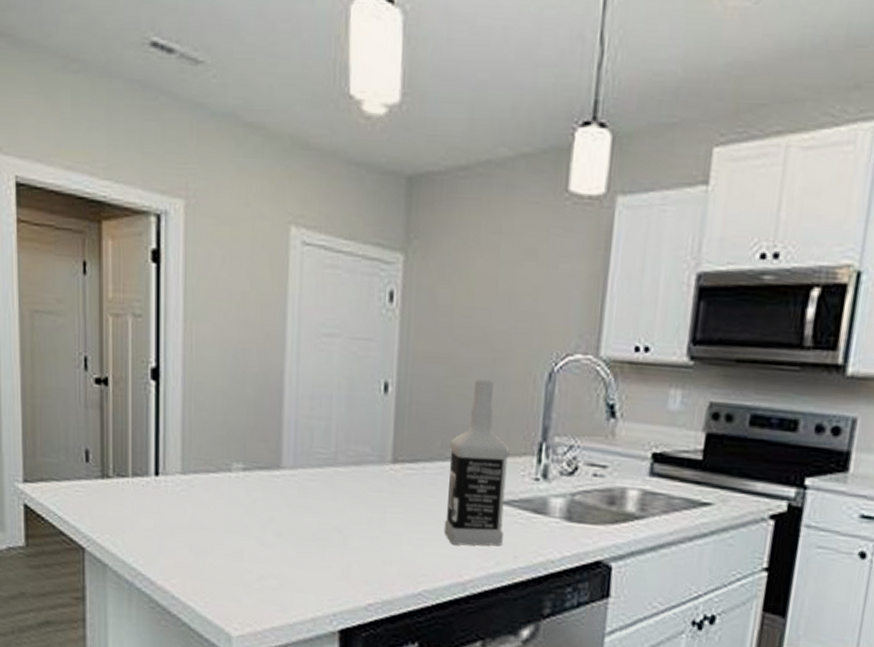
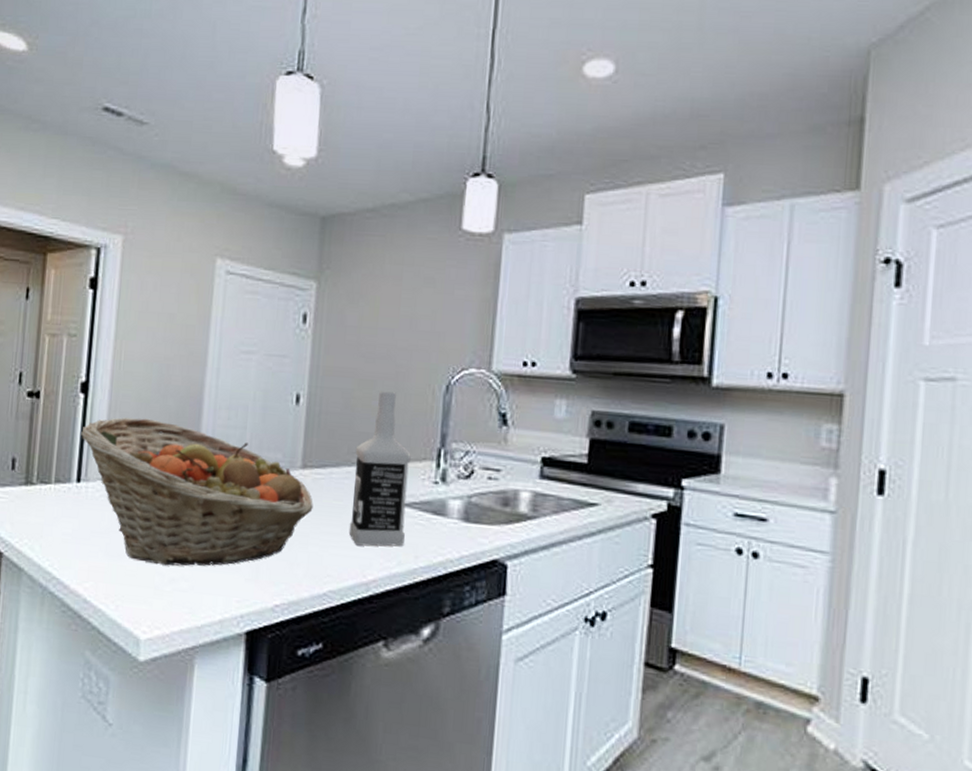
fruit basket: none [156,407,406,564] -> present [81,417,313,566]

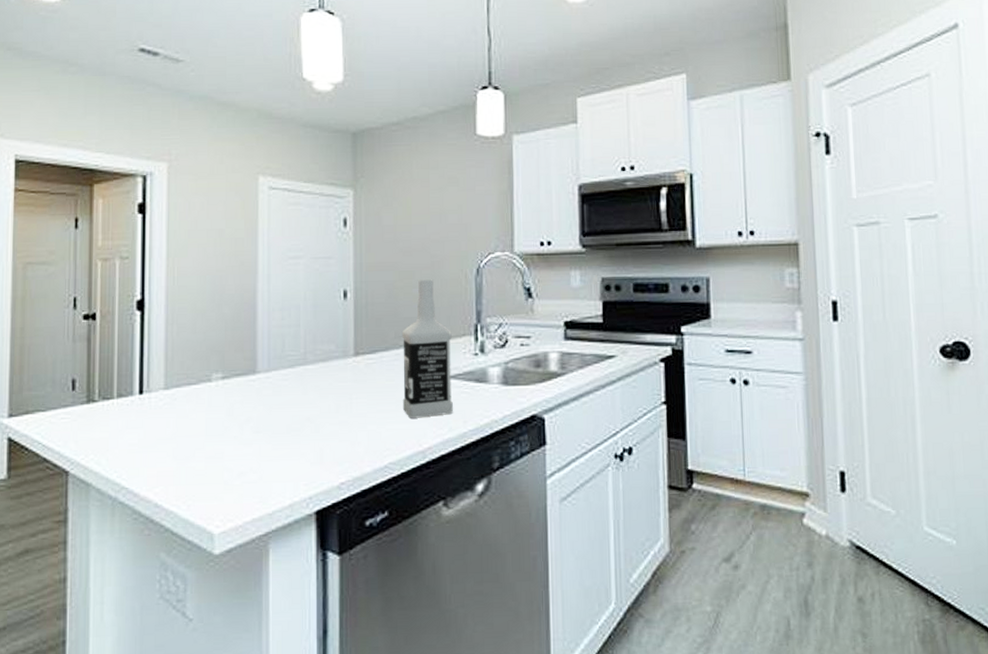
fruit basket: present [81,417,313,566] -> none [140,327,368,461]

